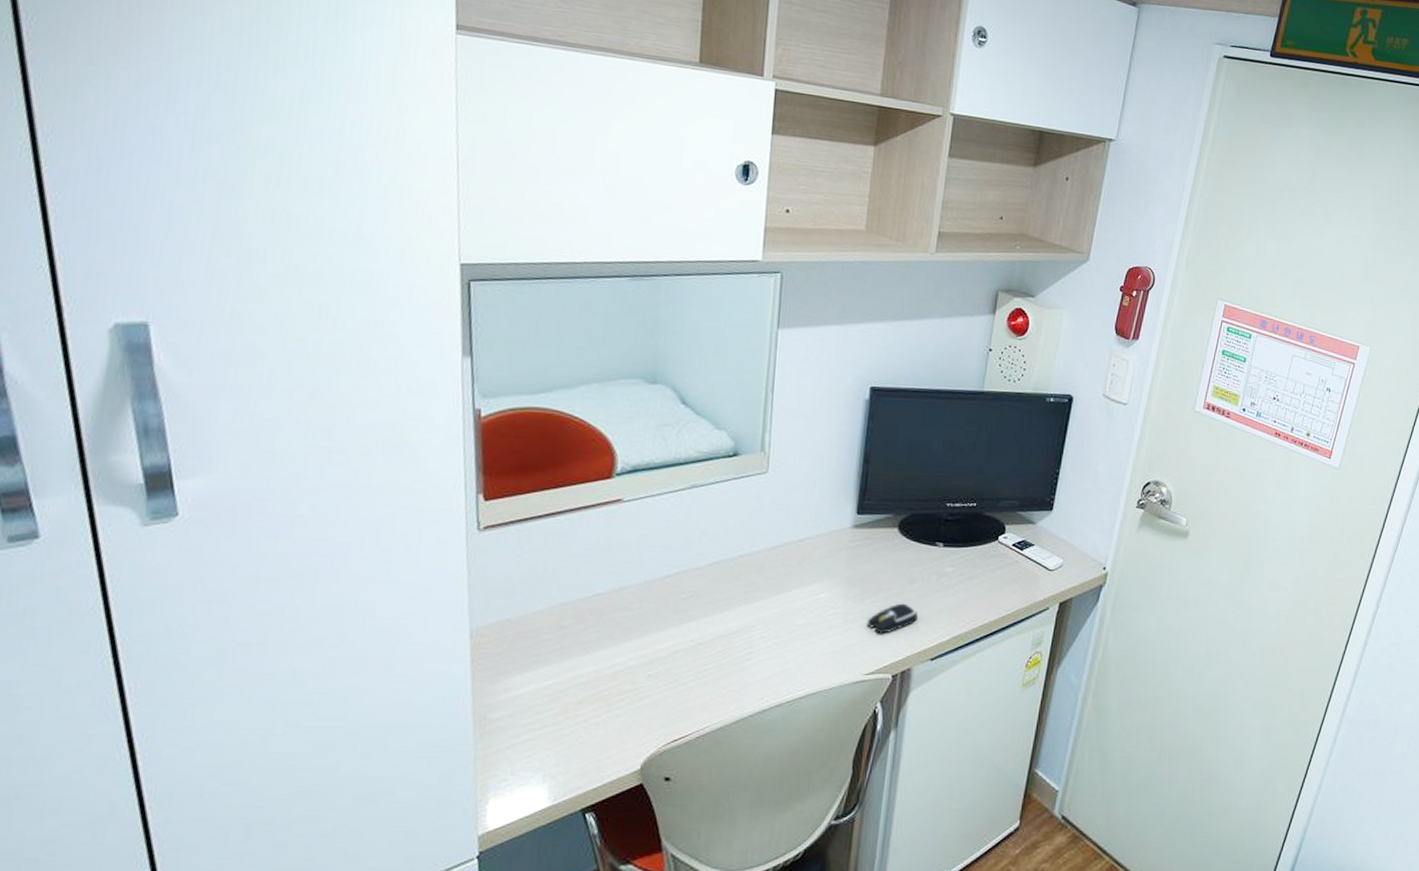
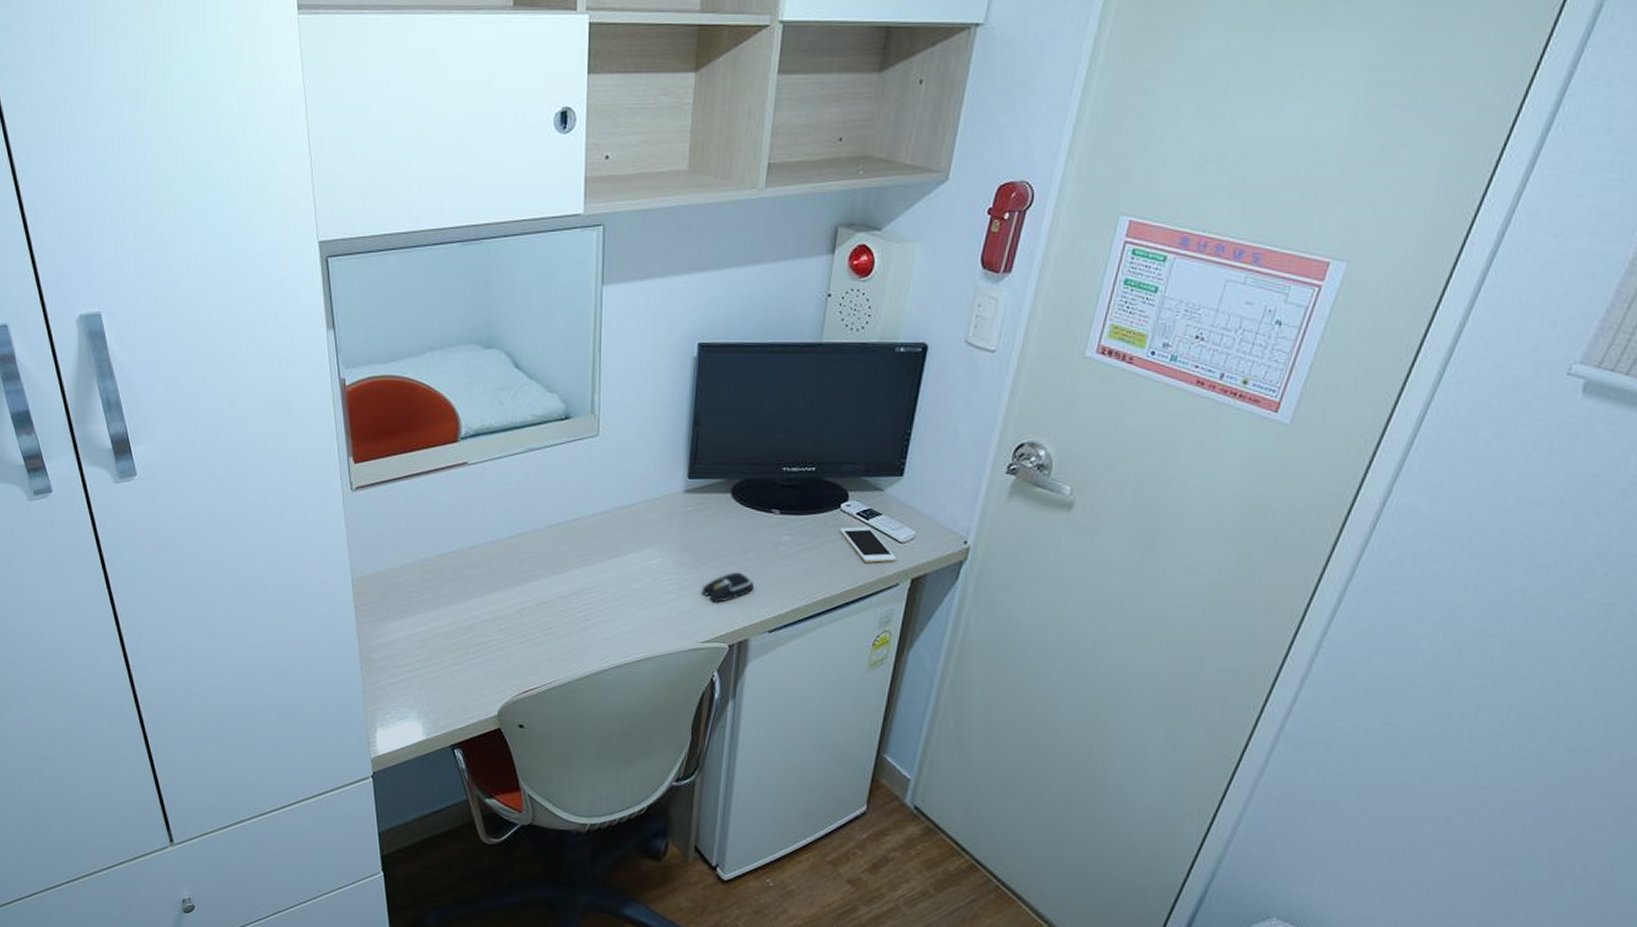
cell phone: none [997,556,1047,590] -> present [839,526,897,563]

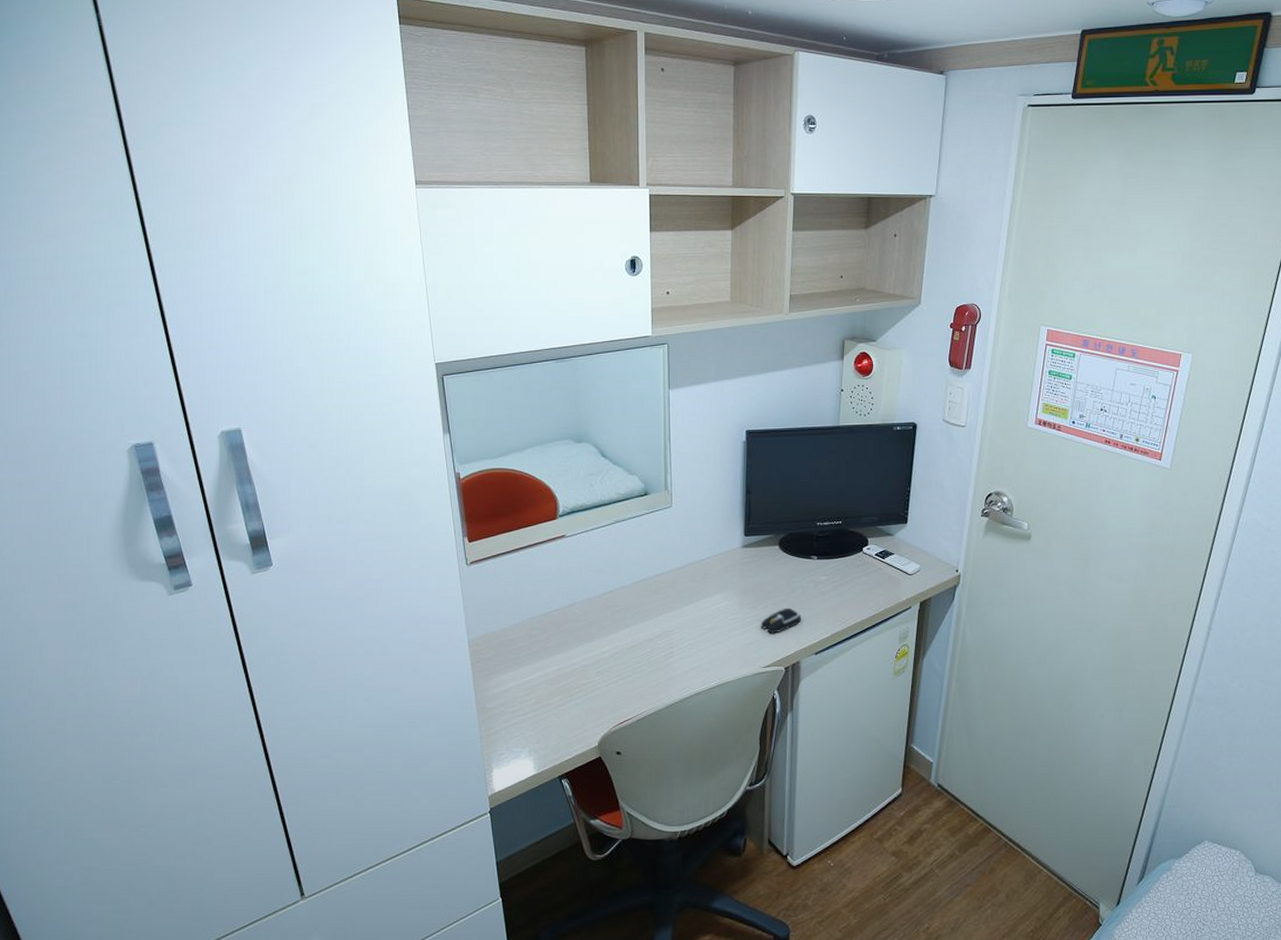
cell phone: present [839,526,897,563] -> none [863,564,908,592]

